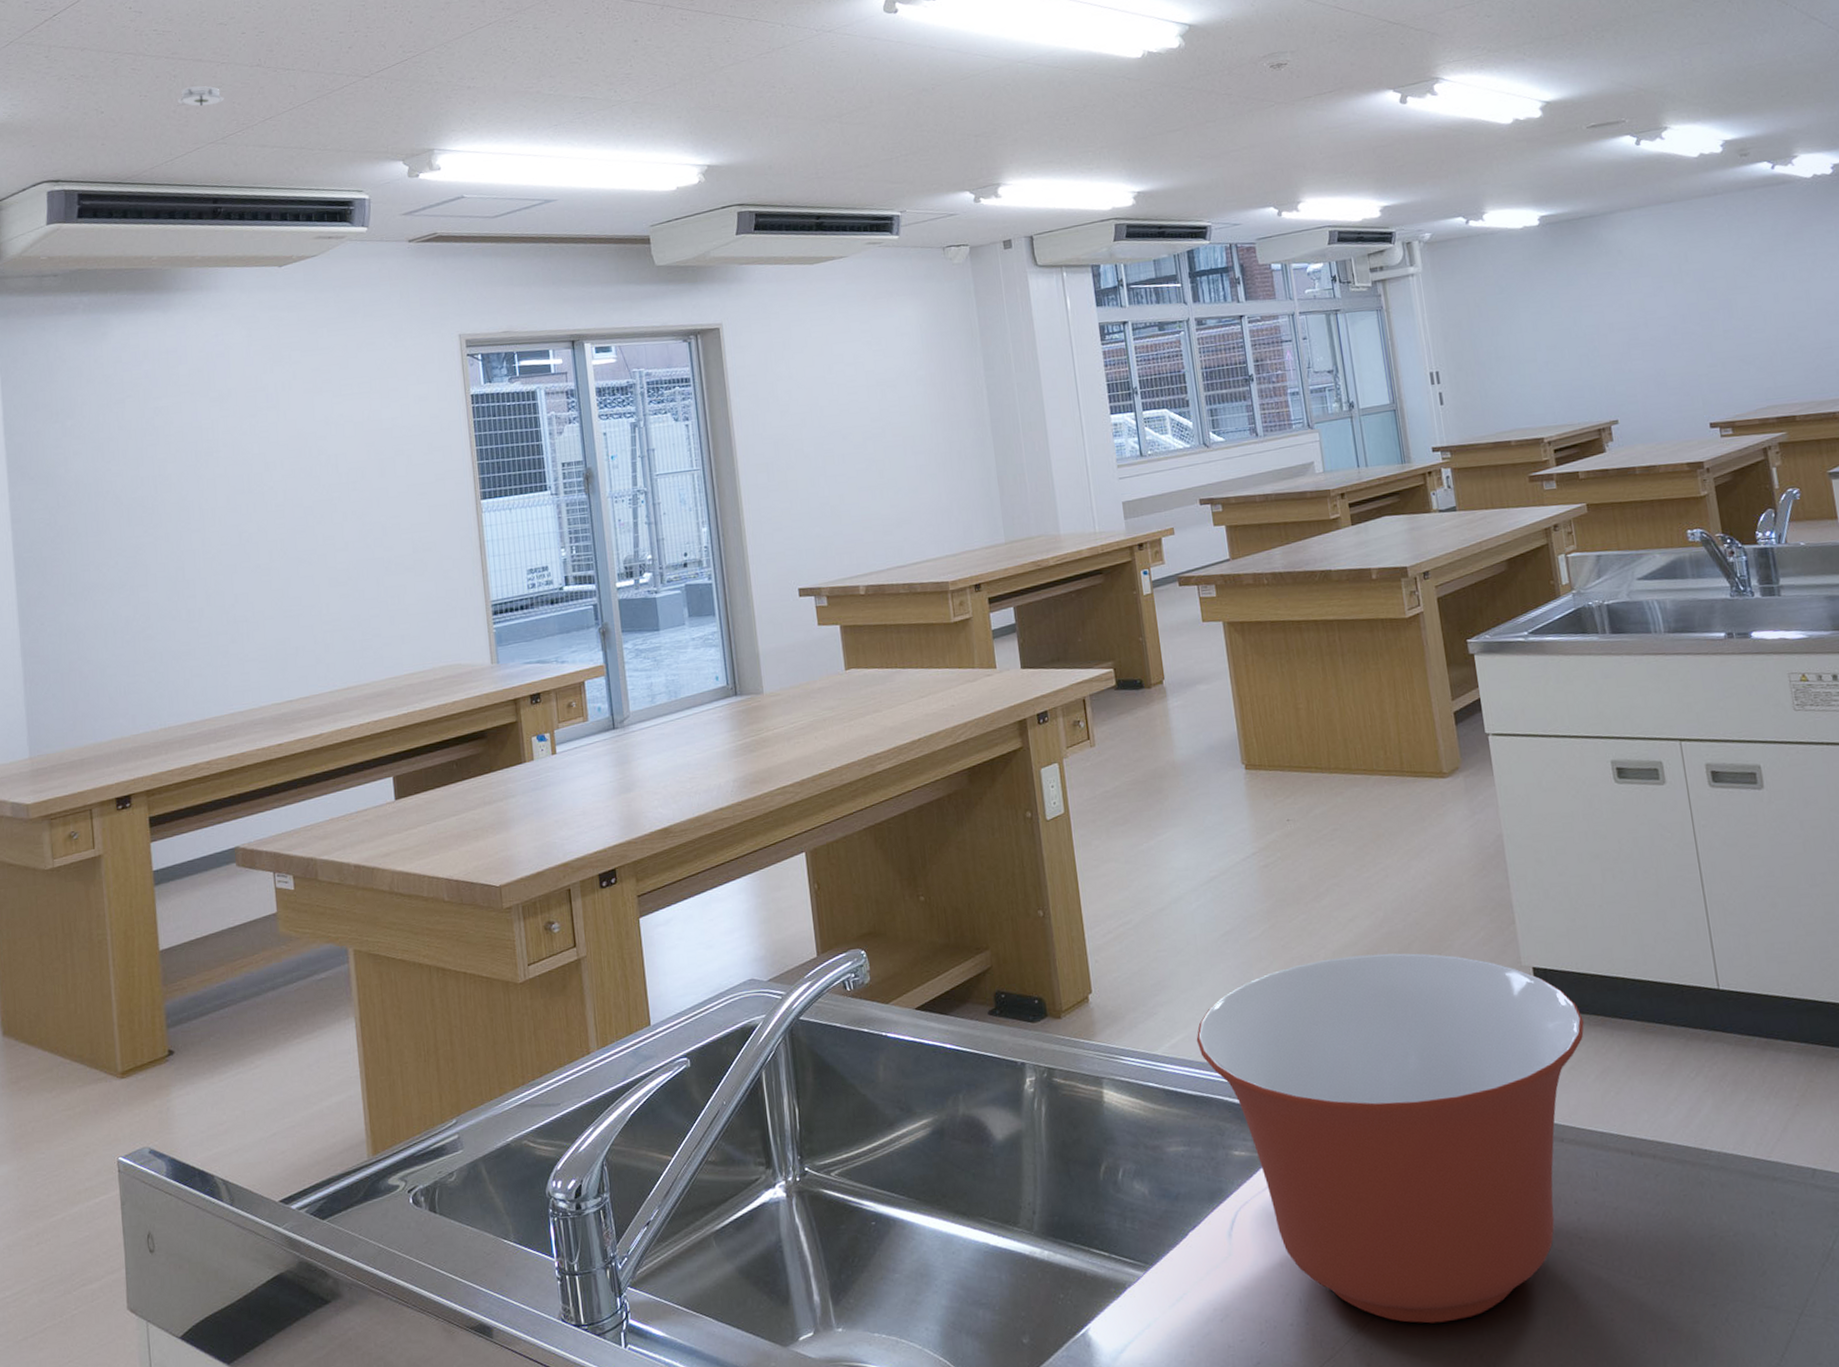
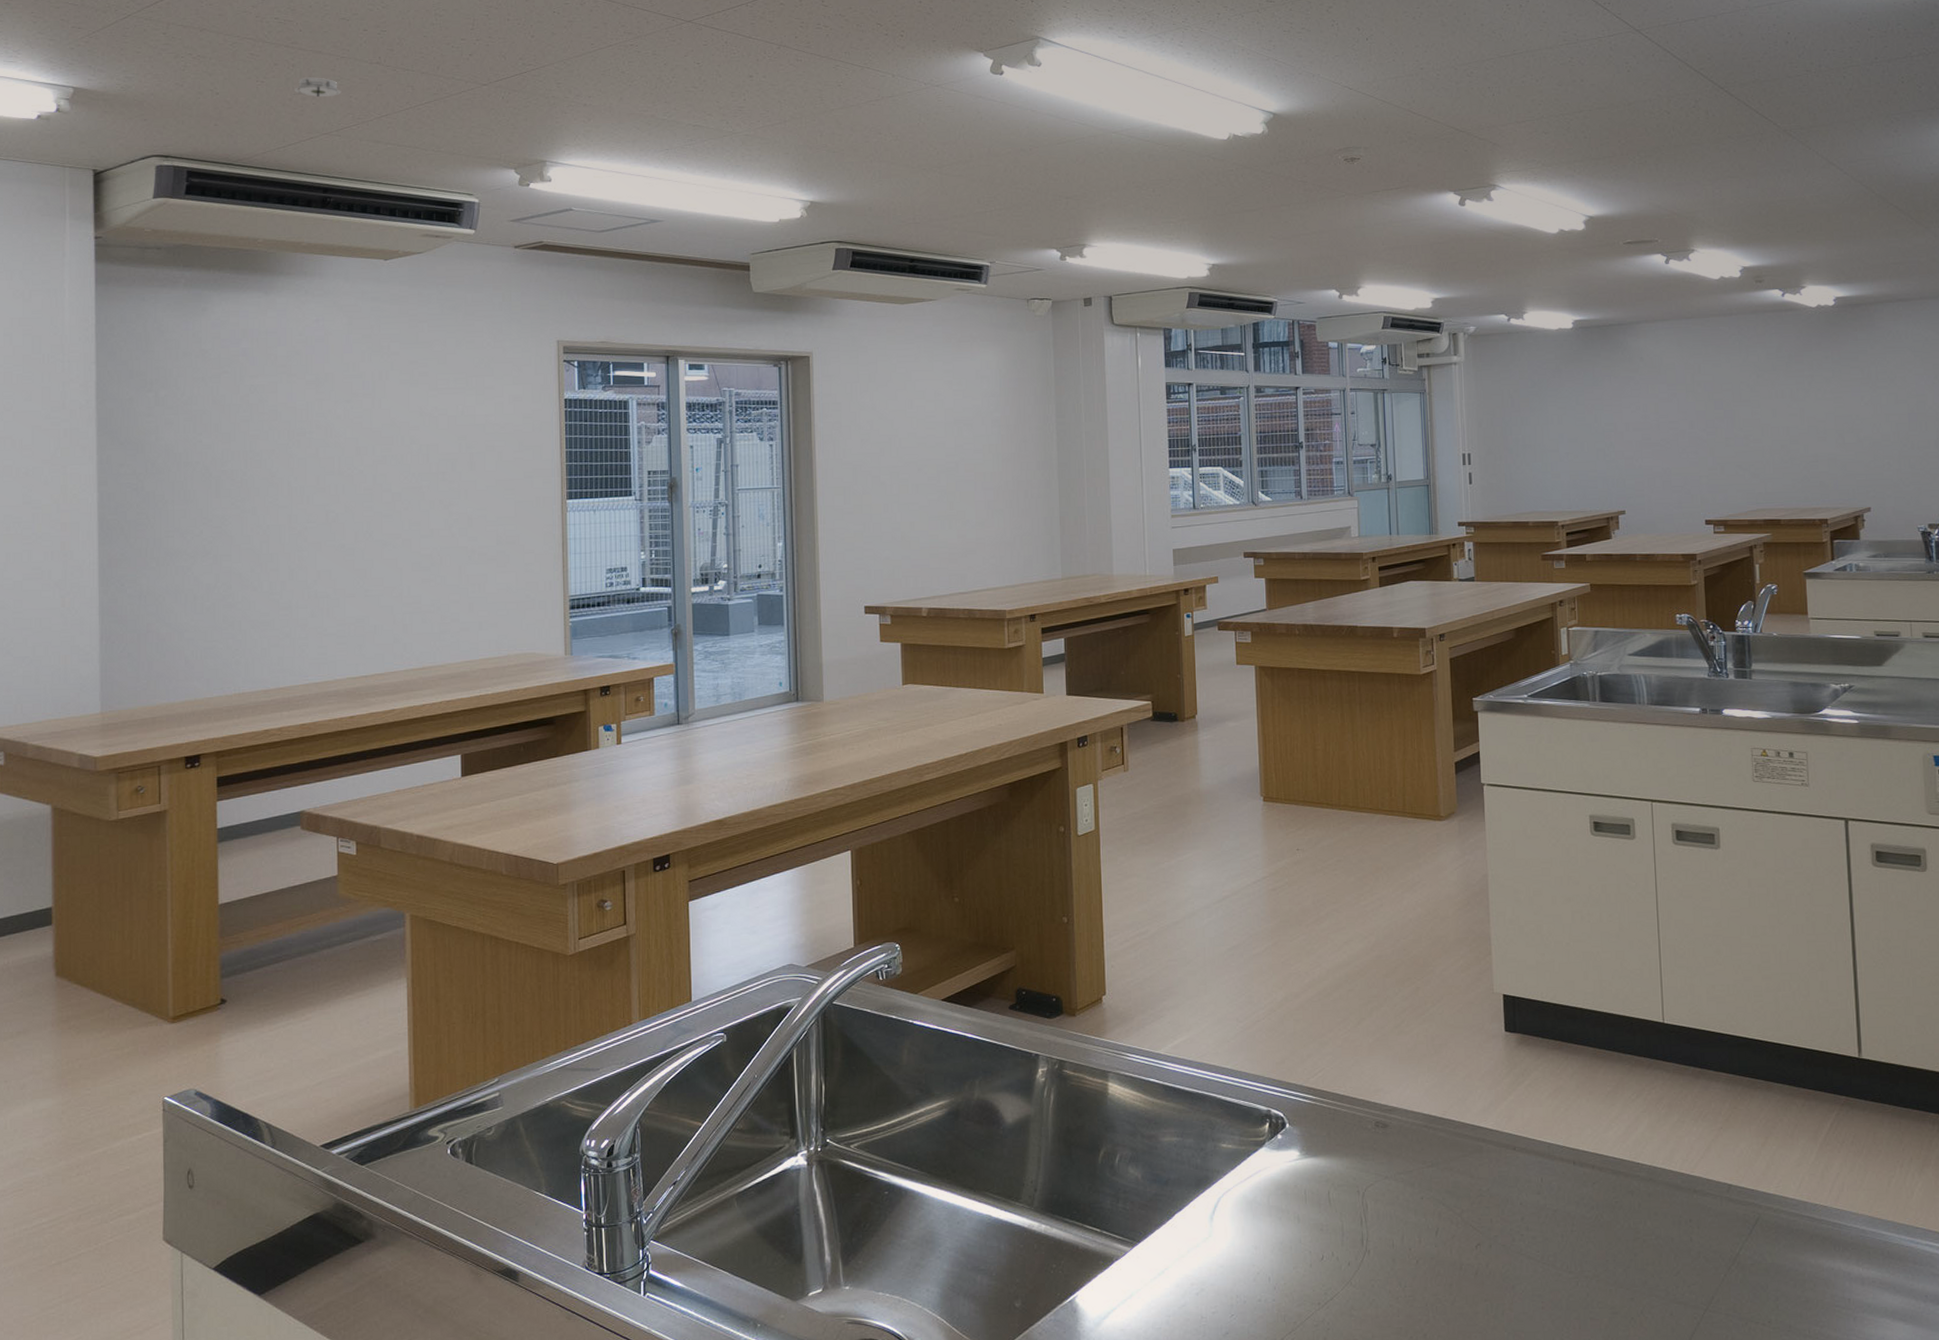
mixing bowl: present [1196,953,1584,1324] -> none [1197,974,1543,1305]

